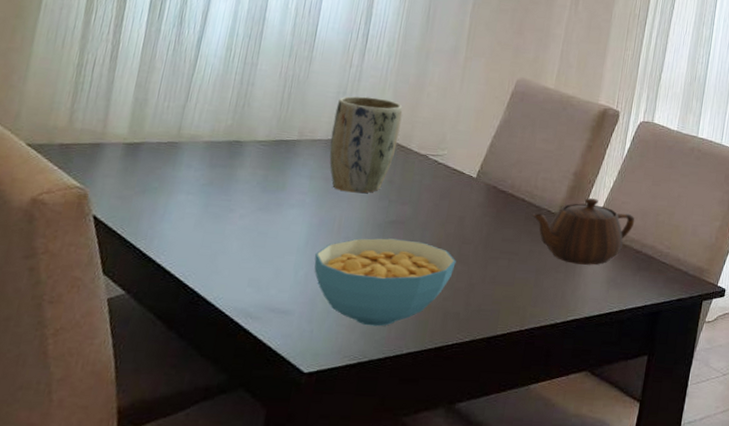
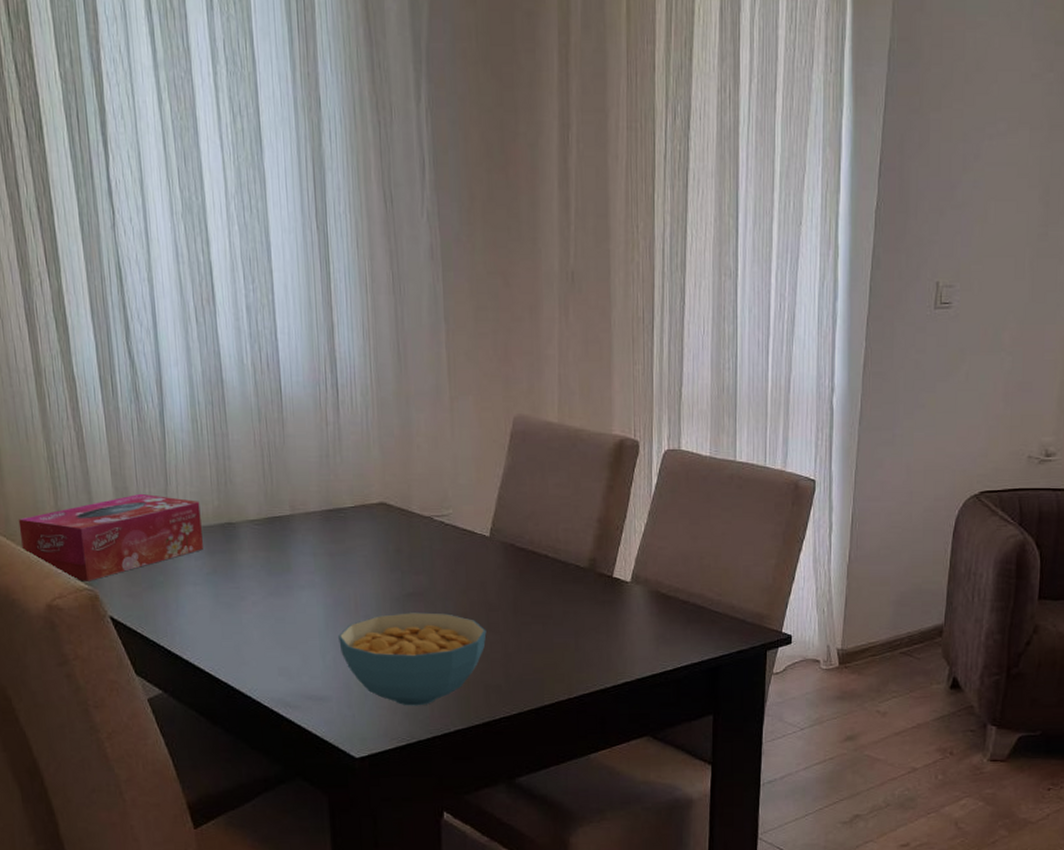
tissue box: none [24,106,214,181] -> present [18,493,204,582]
plant pot: present [329,96,403,194] -> none [322,457,397,567]
teapot: present [532,197,635,265] -> none [559,546,676,622]

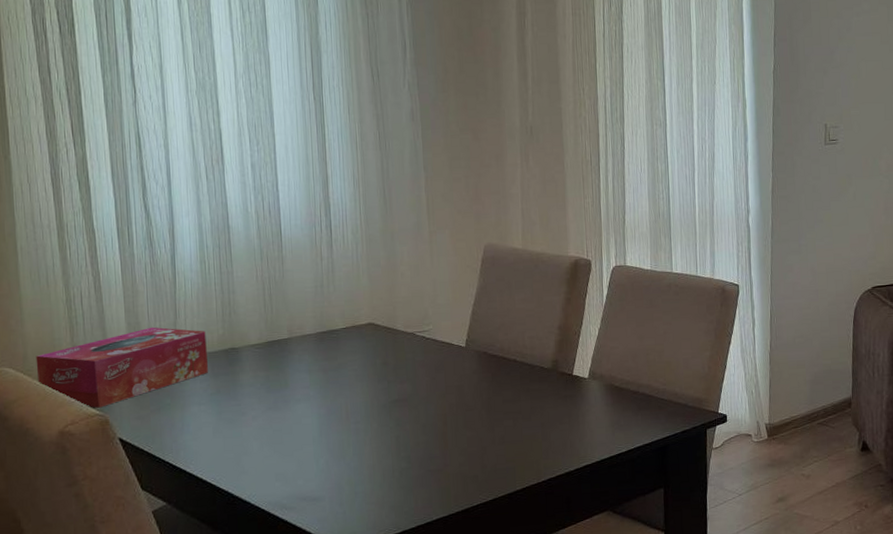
cereal bowl: present [339,612,487,706] -> none [331,415,464,500]

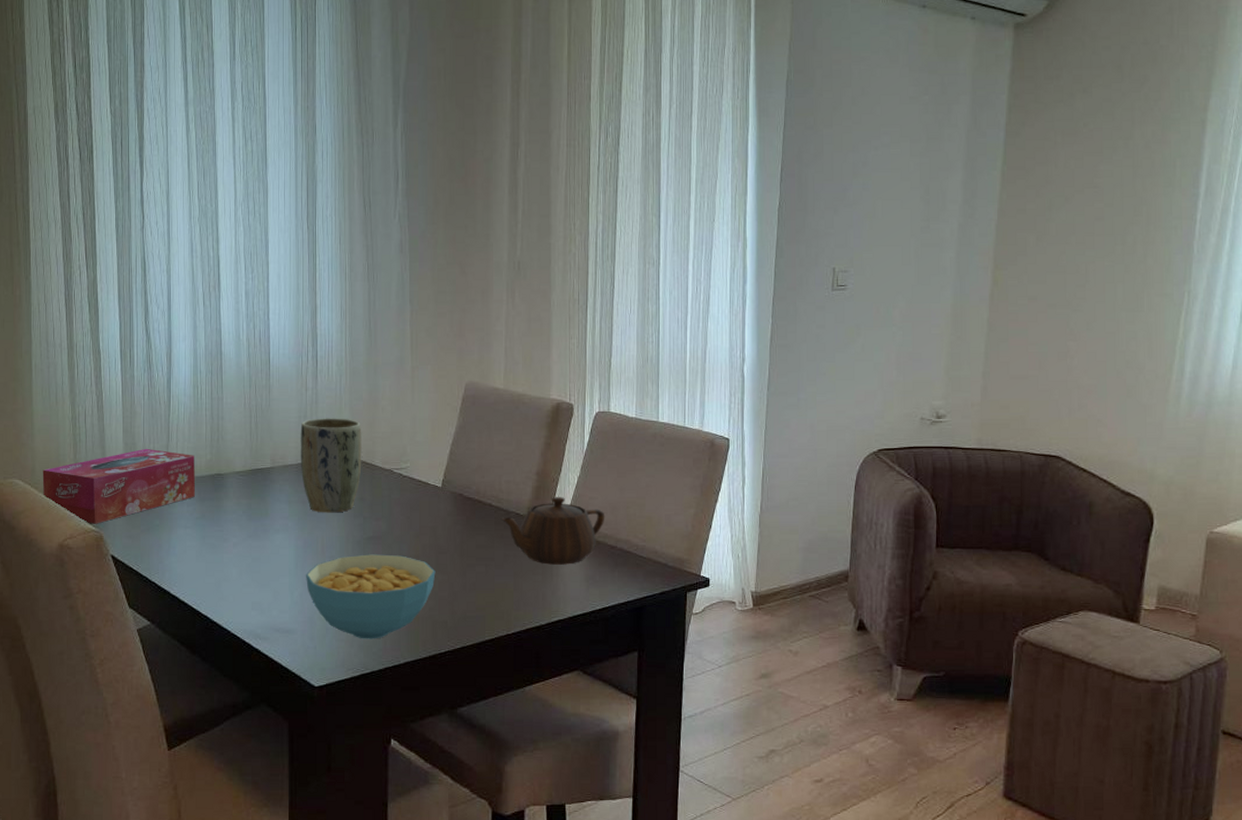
plant pot: none [317,285,383,380] -> present [300,418,362,513]
cereal bowl: none [331,415,464,500] -> present [306,554,436,639]
teapot: none [526,348,627,414] -> present [501,496,605,565]

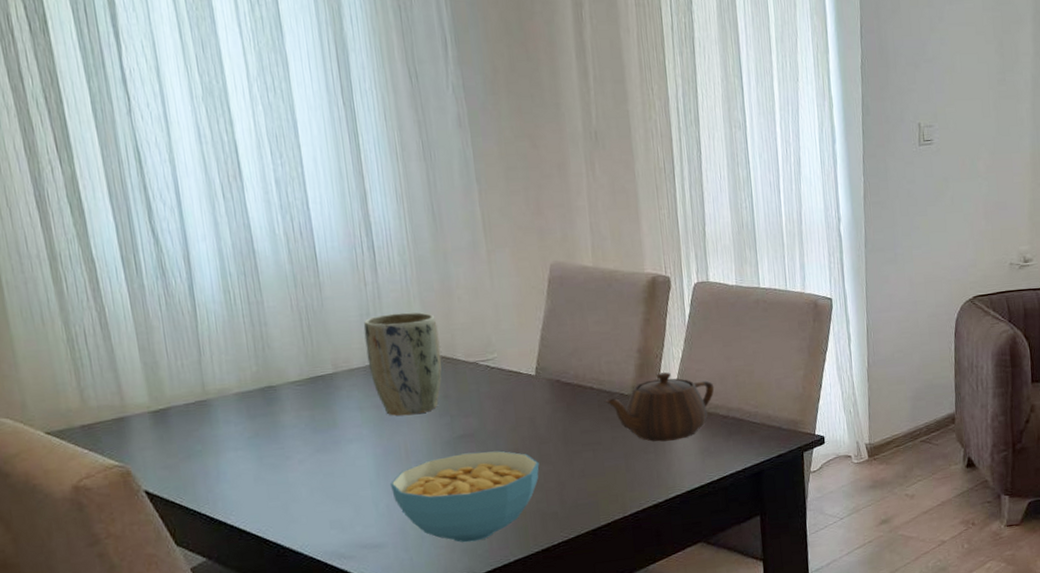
tissue box: present [42,448,196,524] -> none [36,366,244,459]

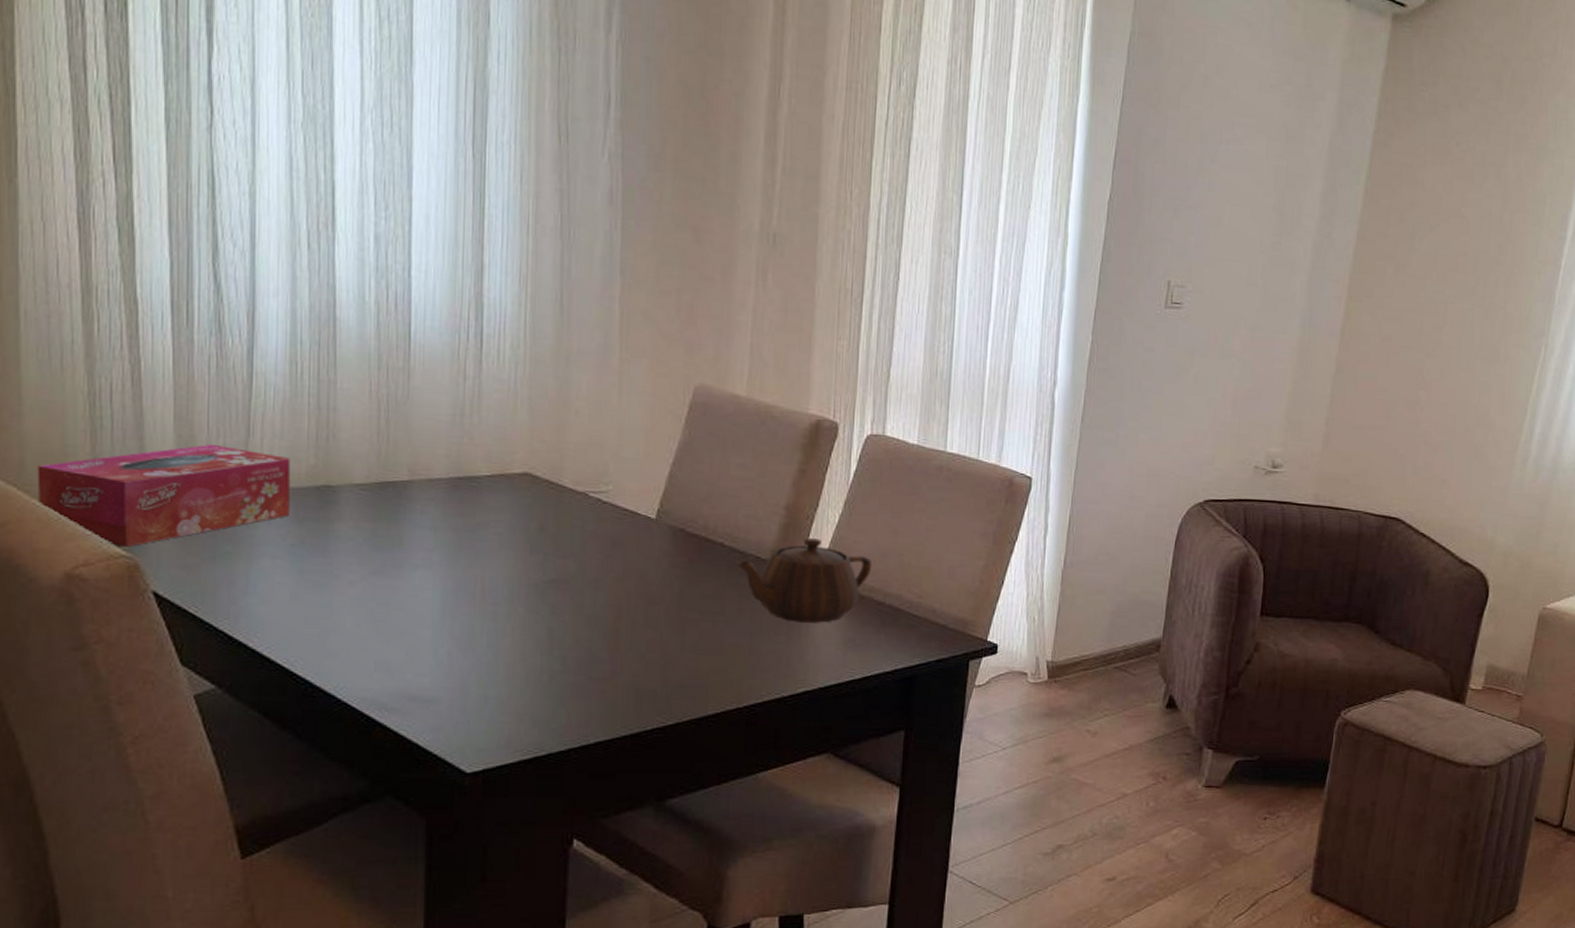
tissue box: none [36,366,244,459] -> present [37,444,291,547]
plant pot: present [363,312,442,416] -> none [453,418,545,546]
cereal bowl: present [390,450,540,543] -> none [457,602,644,712]

